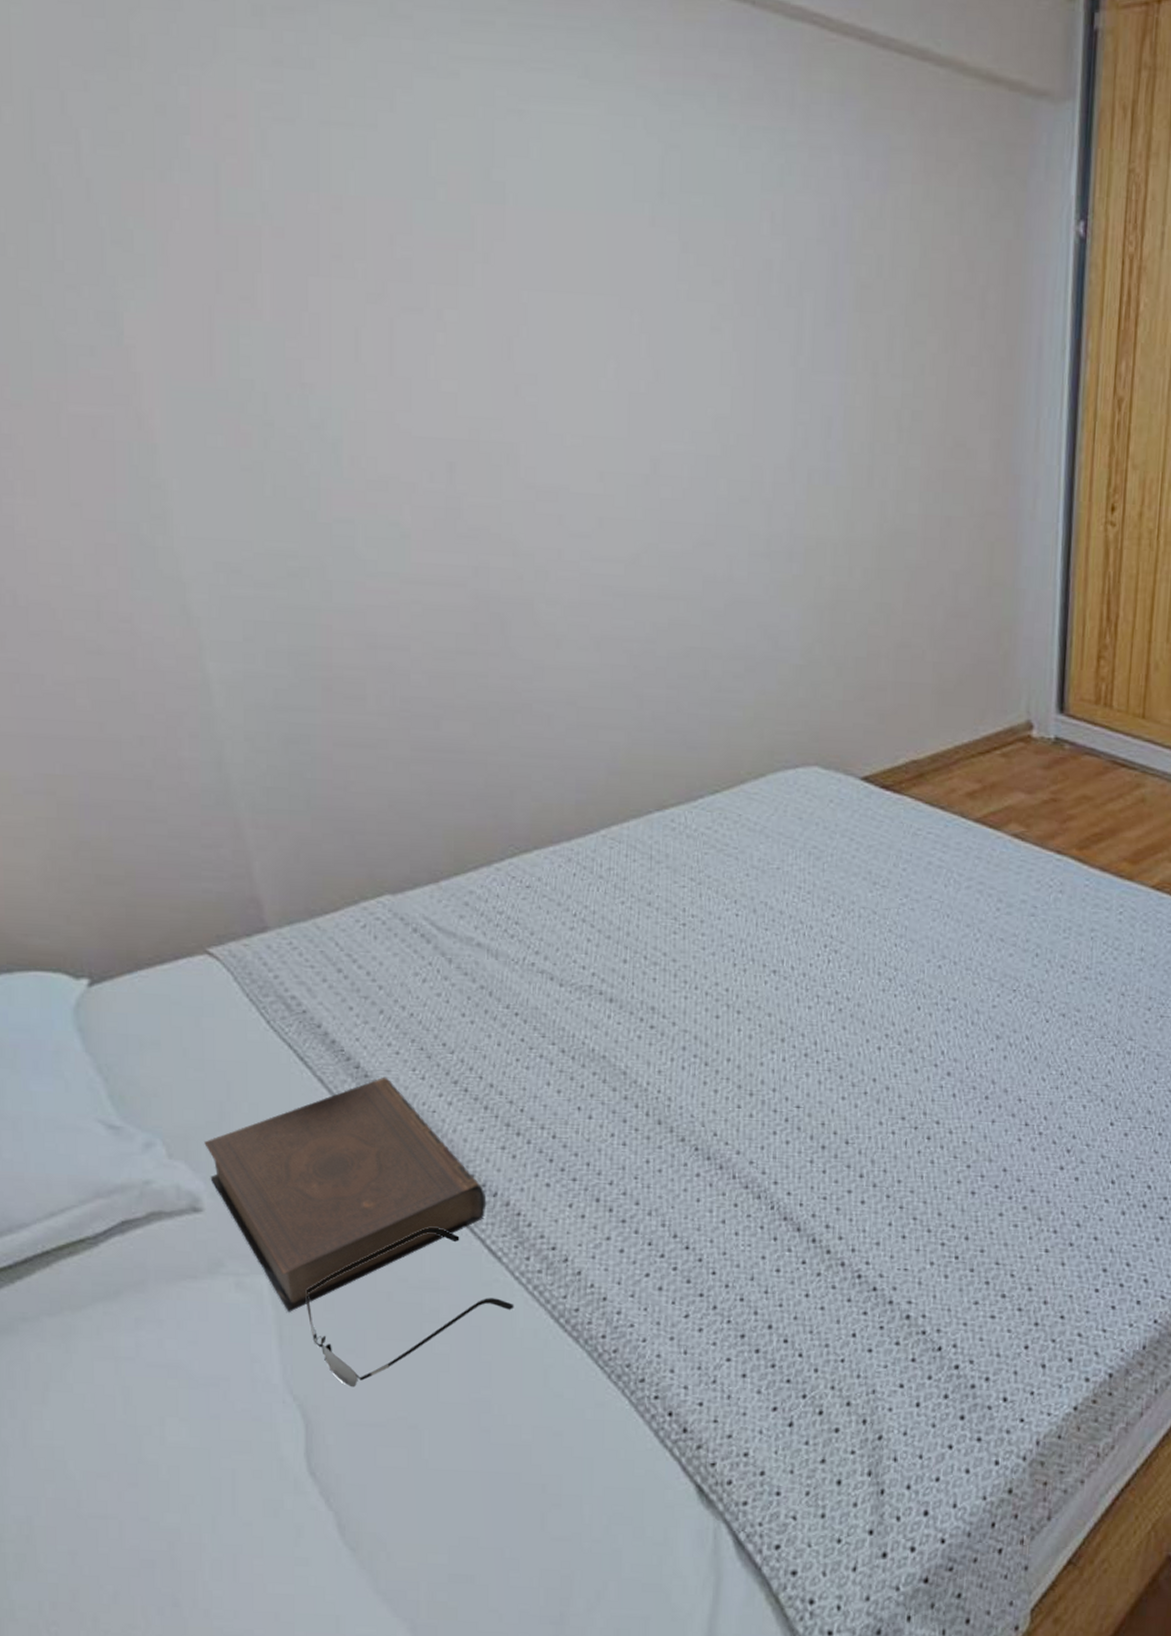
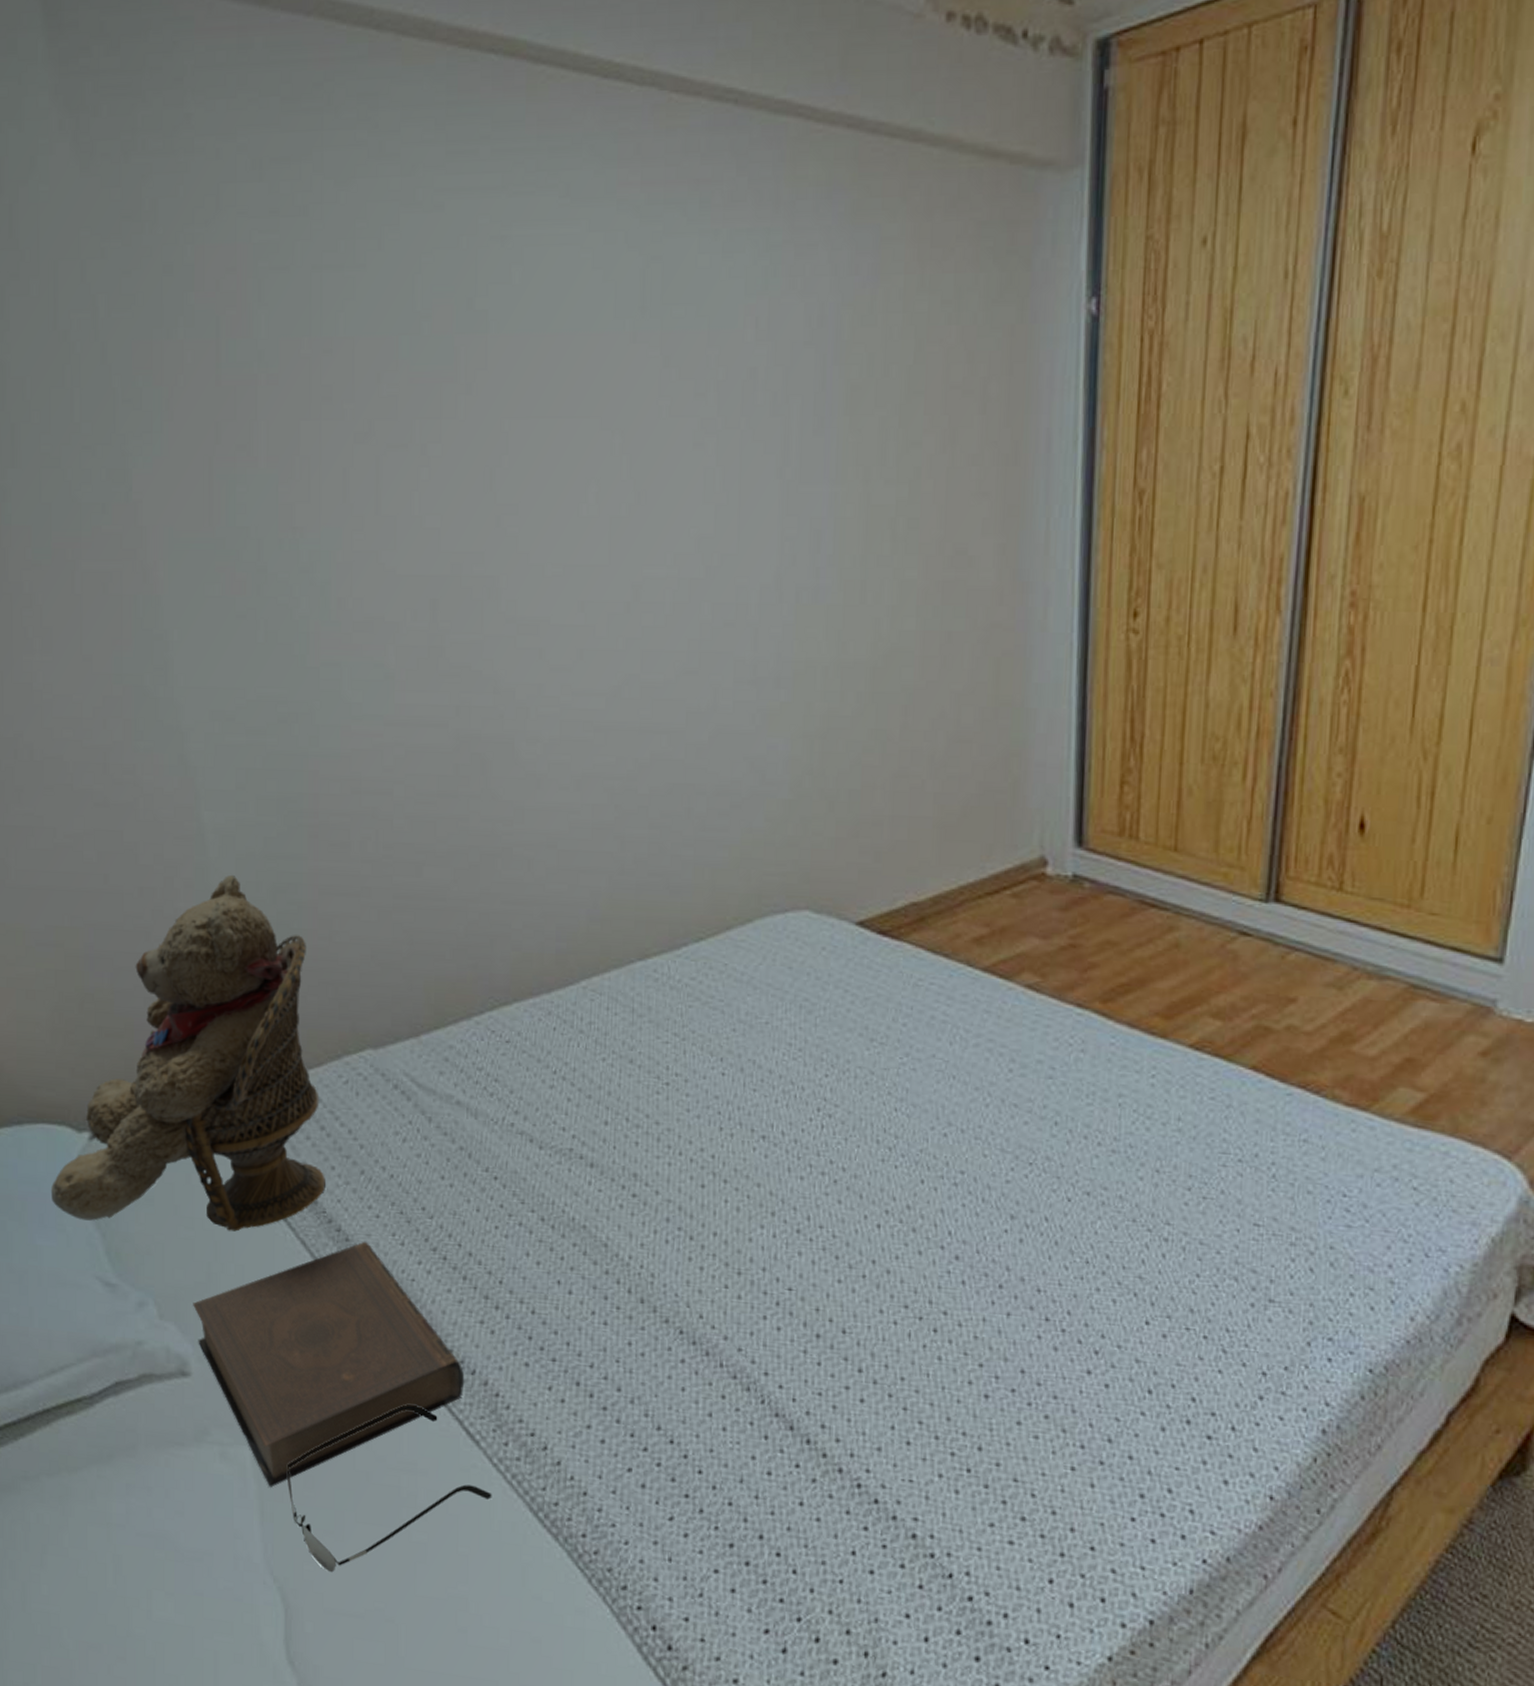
teddy bear: none [45,725,343,1072] -> present [50,874,325,1232]

